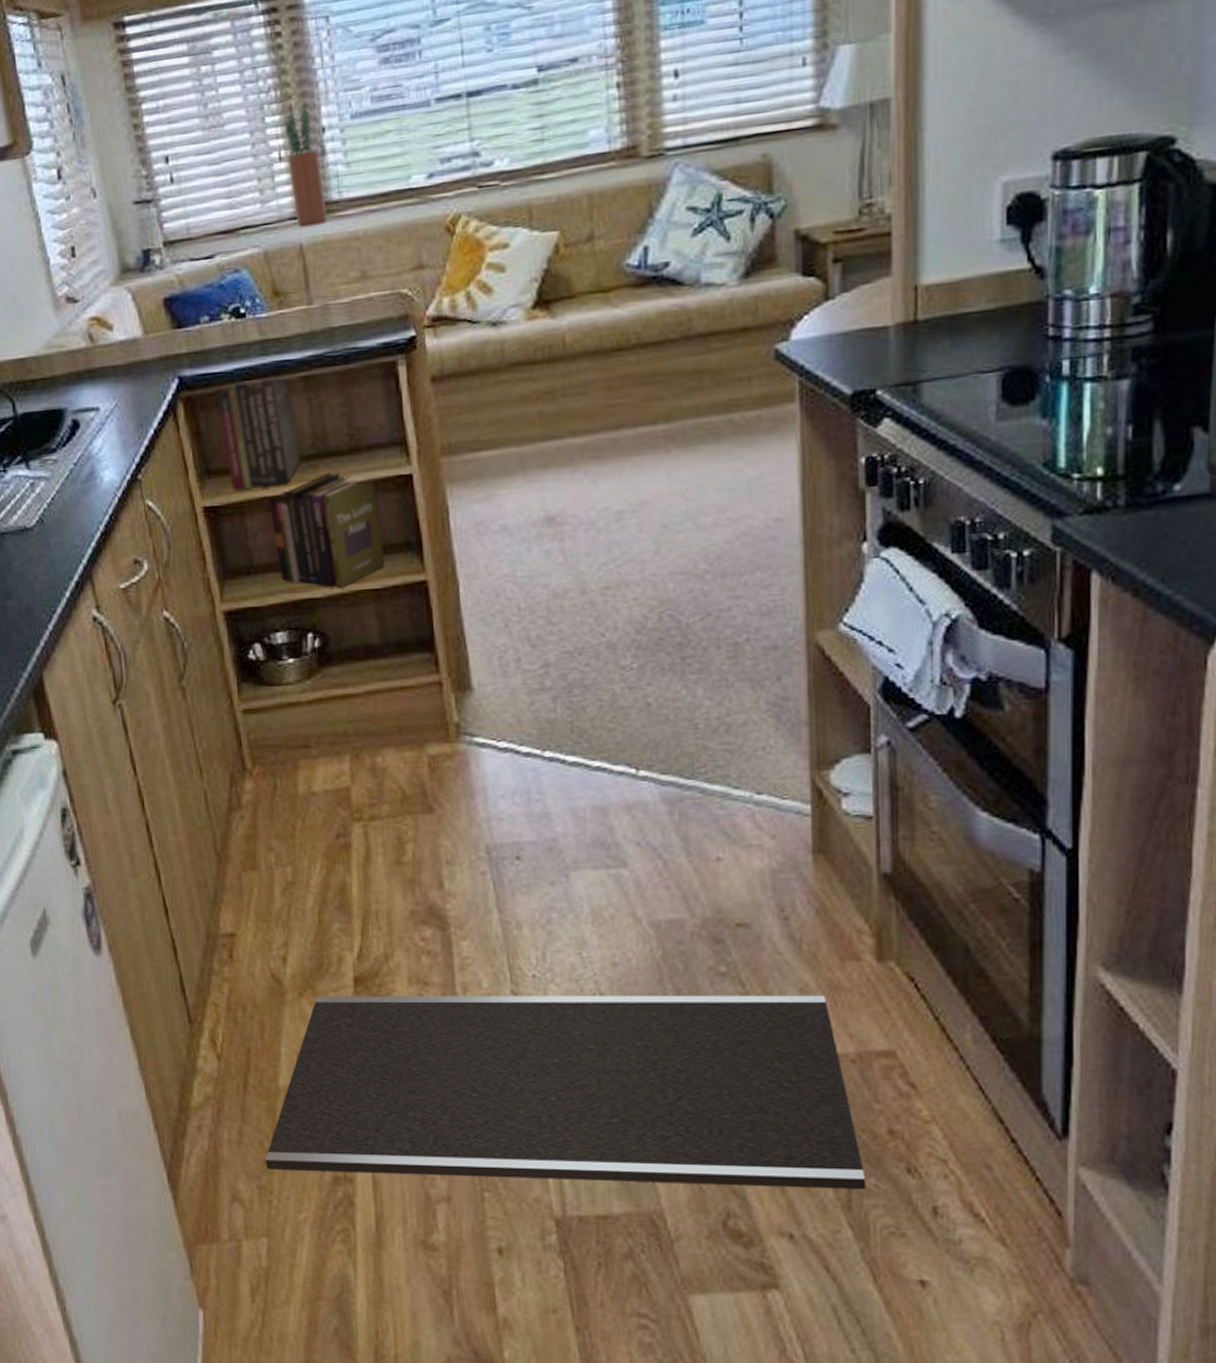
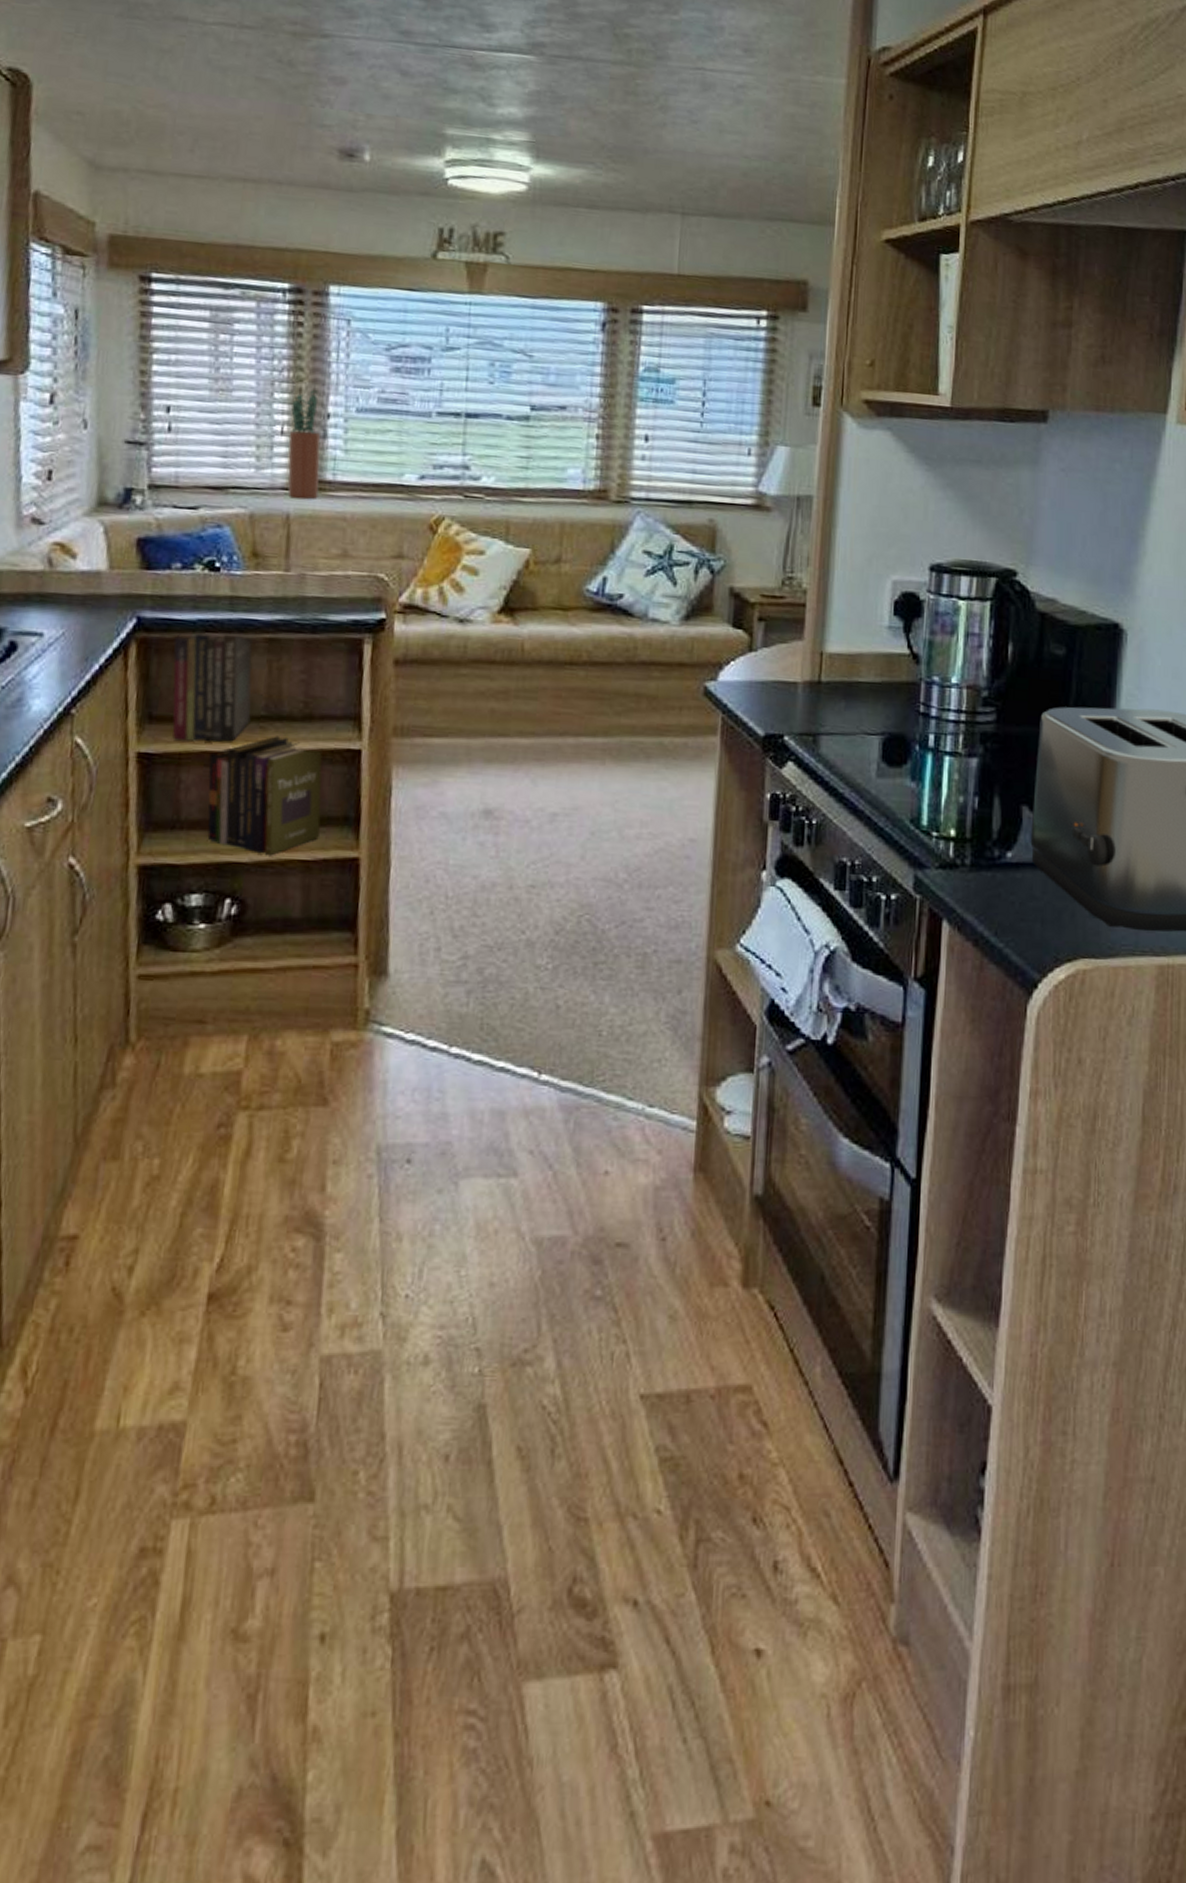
door mat: present [265,995,866,1190] -> none [58,1314,714,1545]

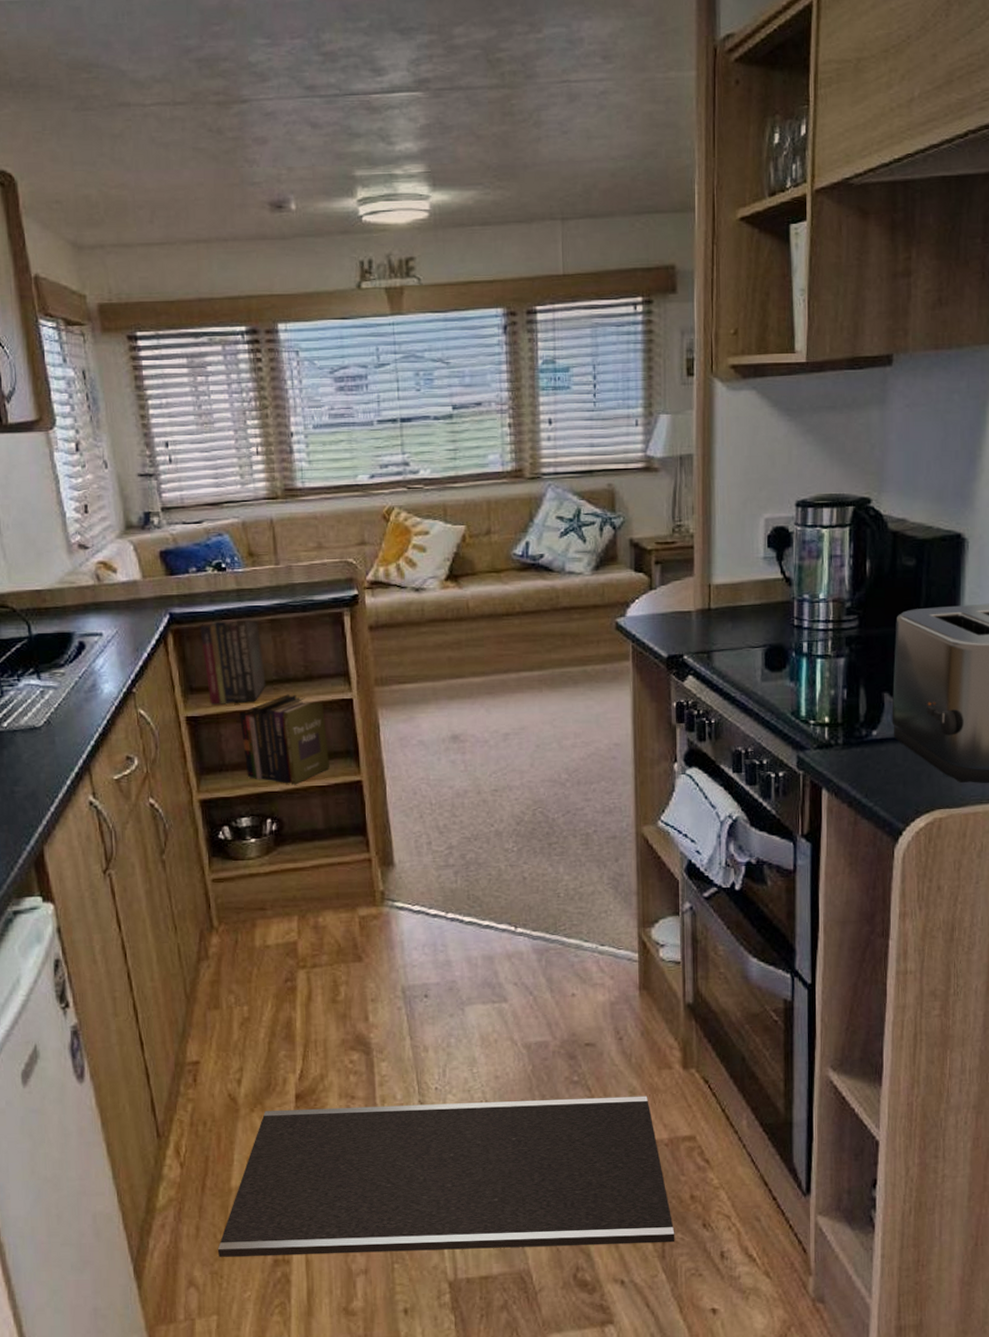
door mat: none [58,1314,714,1545] -> present [217,1096,675,1257]
vase: present [287,384,321,501] -> none [262,409,293,506]

